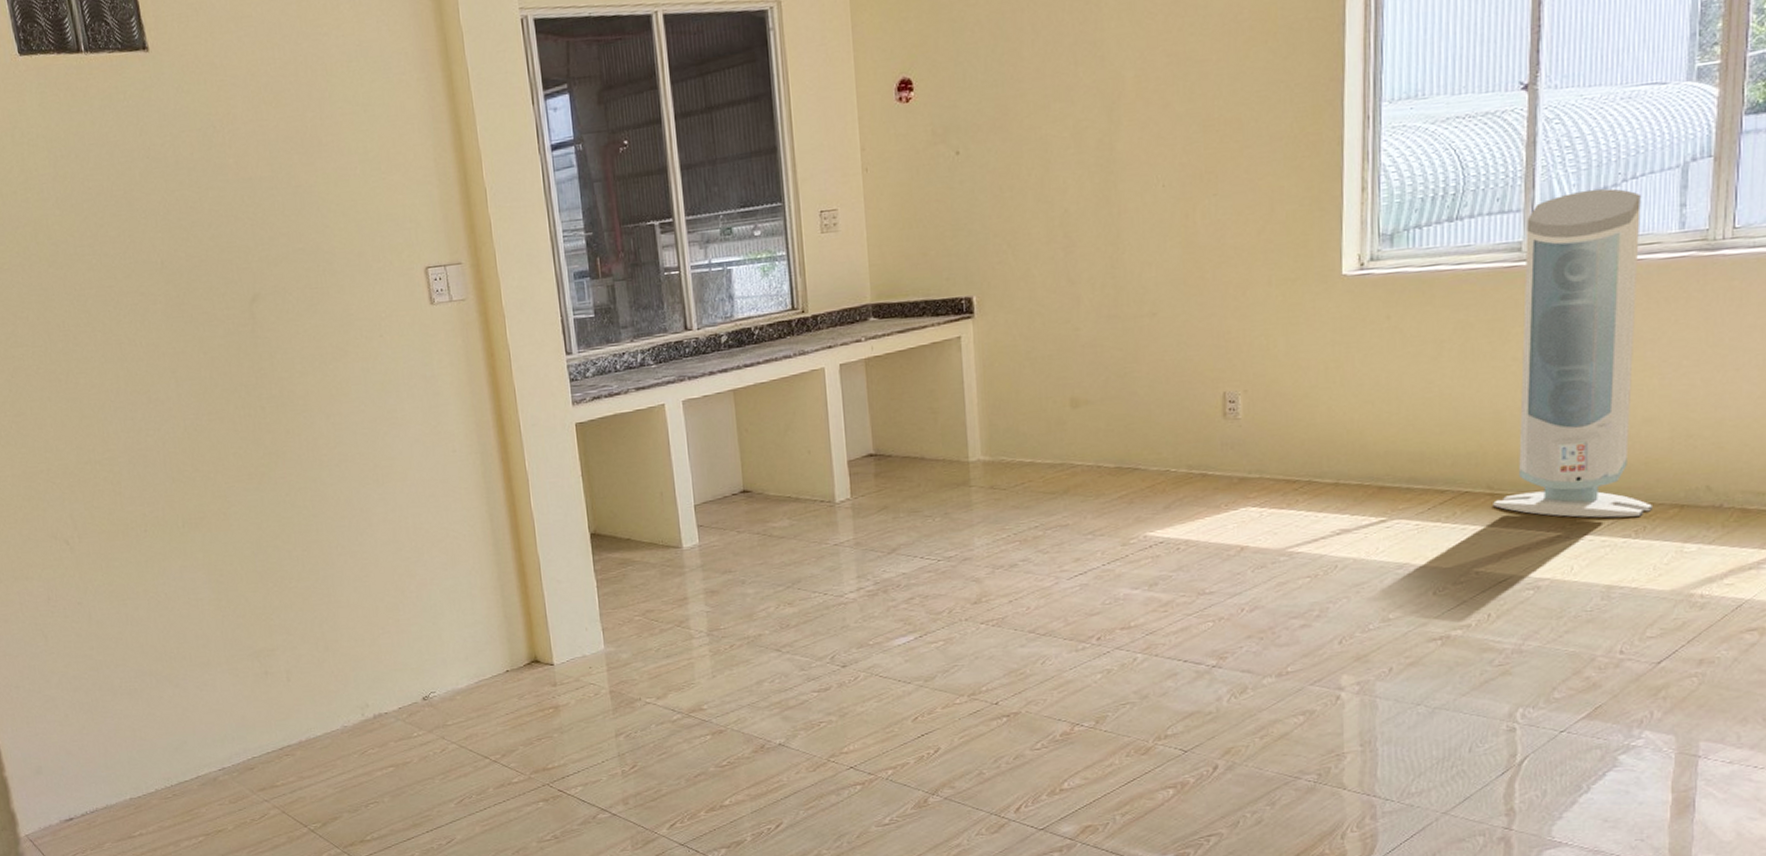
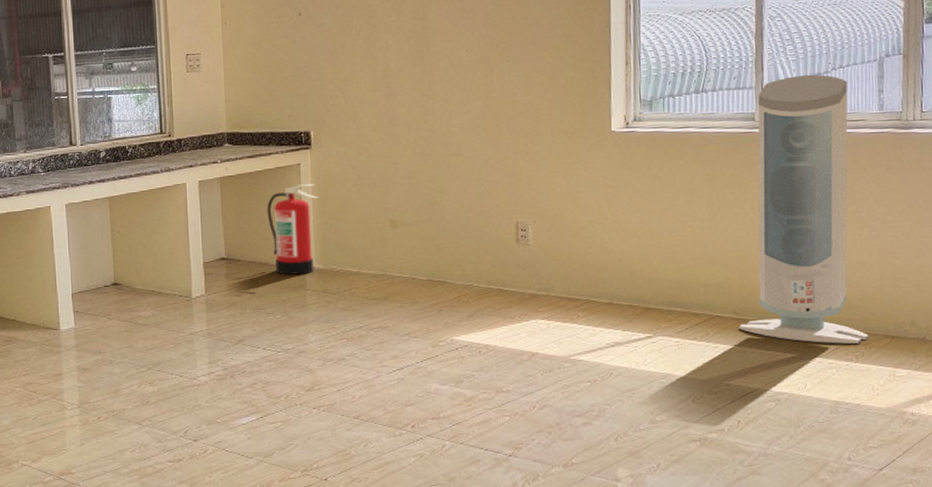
fire extinguisher: none [922,360,983,471] -> present [267,184,318,275]

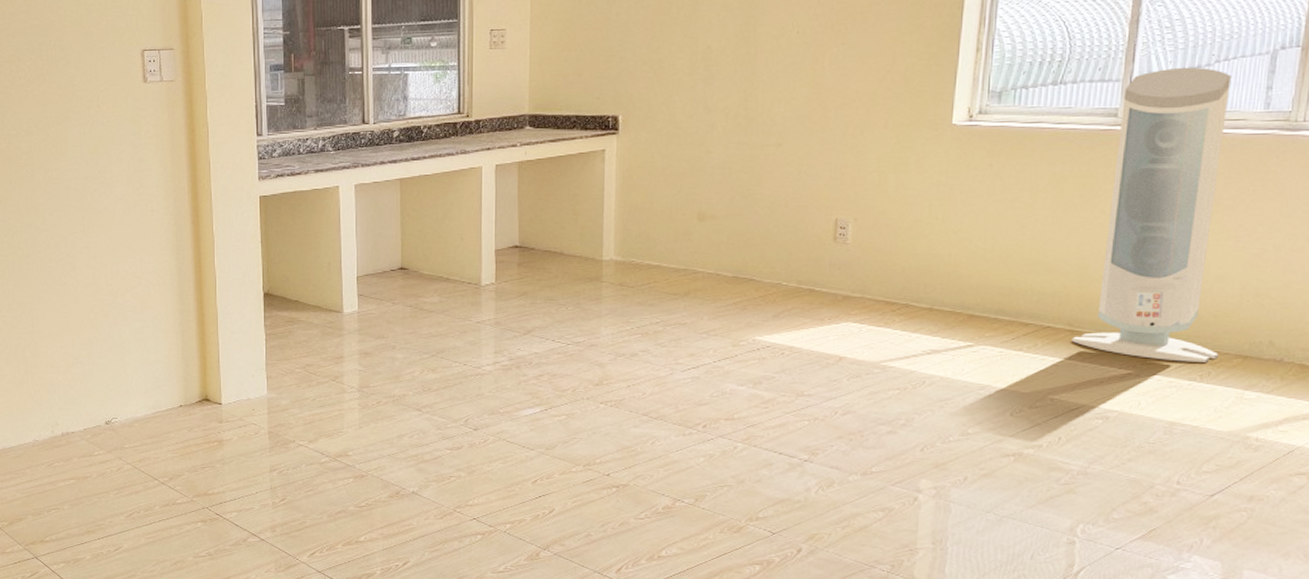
fire extinguisher: present [267,184,318,275] -> none [566,172,622,266]

